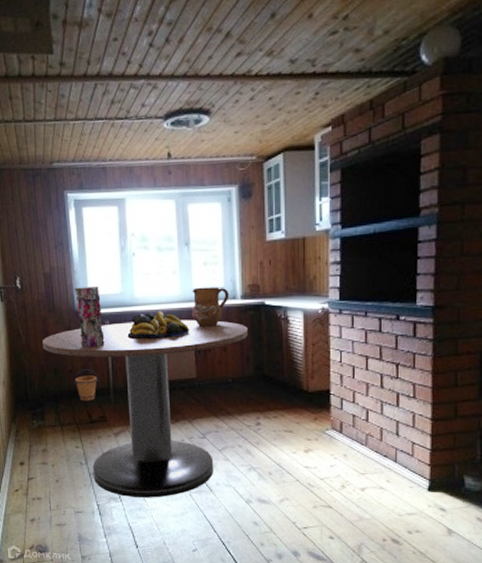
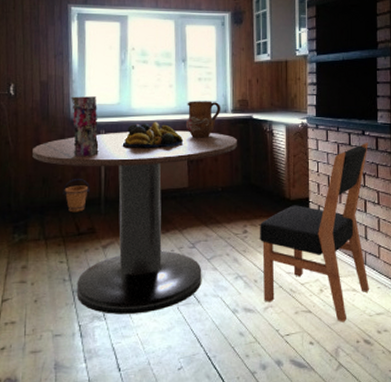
dining chair: none [274,329,404,520] -> present [260,143,369,322]

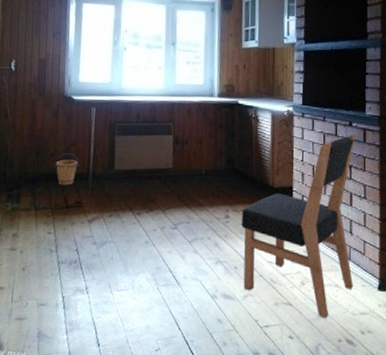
dining table: present [32,130,237,314] -> none [28,110,222,291]
vase: present [71,96,99,157] -> none [65,74,90,133]
fruit bowl: present [122,122,184,148] -> none [111,102,170,129]
ceramic pitcher: present [185,101,221,138] -> none [172,83,208,121]

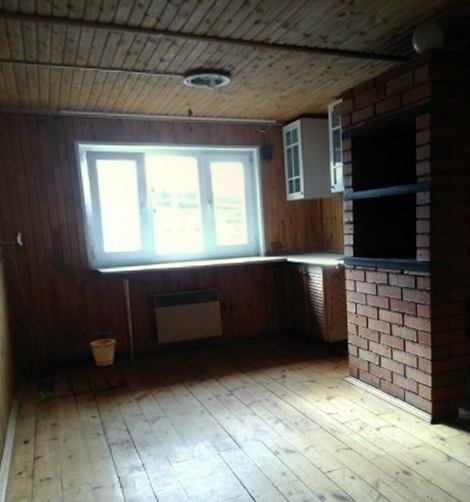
dining chair: present [242,134,356,319] -> none [299,282,408,457]

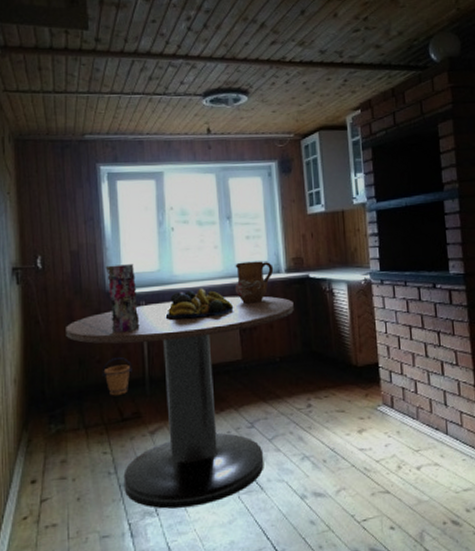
dining table: none [50,277,272,464] -> present [66,296,294,509]
vase: none [87,244,124,309] -> present [105,264,140,333]
fruit bowl: none [148,268,215,297] -> present [165,288,234,318]
ceramic pitcher: none [216,244,254,284] -> present [234,261,274,304]

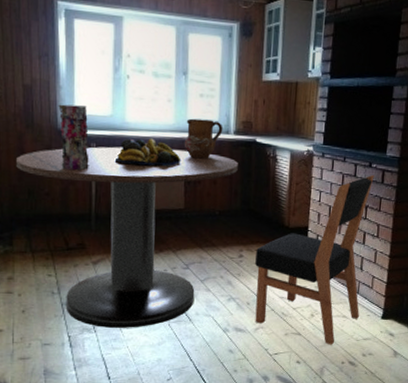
bucket: present [102,357,132,396] -> none [50,193,80,227]
dining chair: none [325,297,453,502] -> present [255,175,374,345]

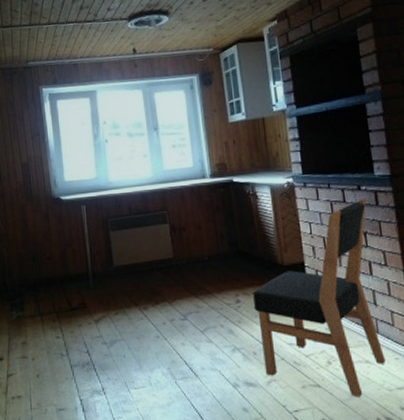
dining table: present [16,146,238,328] -> none [21,200,220,389]
vase: present [58,104,89,171] -> none [51,173,82,234]
fruit bowl: present [114,138,181,167] -> none [103,193,164,220]
ceramic pitcher: present [184,118,223,159] -> none [163,167,199,207]

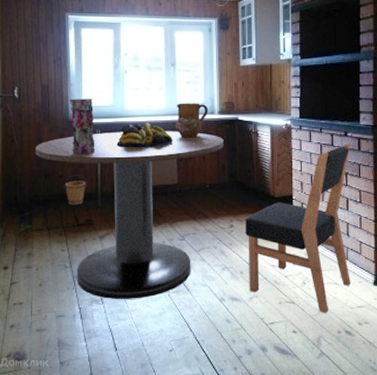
dining table: none [21,200,220,389] -> present [35,131,224,299]
vase: none [51,173,82,234] -> present [69,99,95,155]
bucket: none [52,255,78,289] -> present [63,175,88,205]
fruit bowl: none [103,193,164,220] -> present [116,122,173,147]
ceramic pitcher: none [163,167,199,207] -> present [175,103,209,138]

